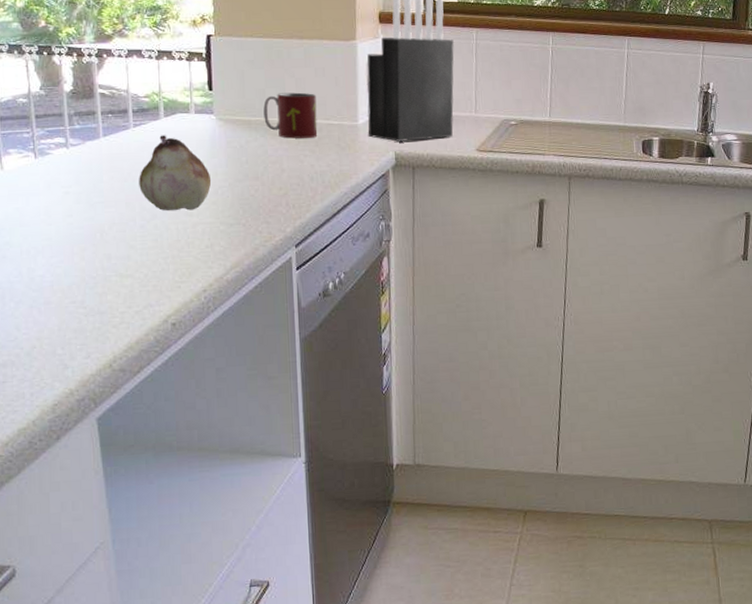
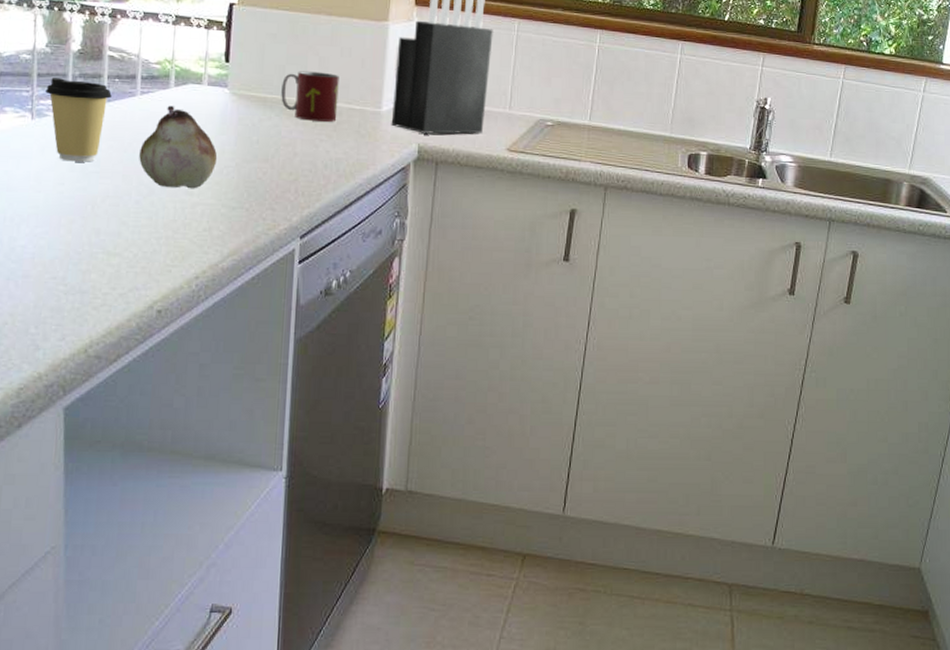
coffee cup: none [45,118,107,195] -> present [45,78,112,162]

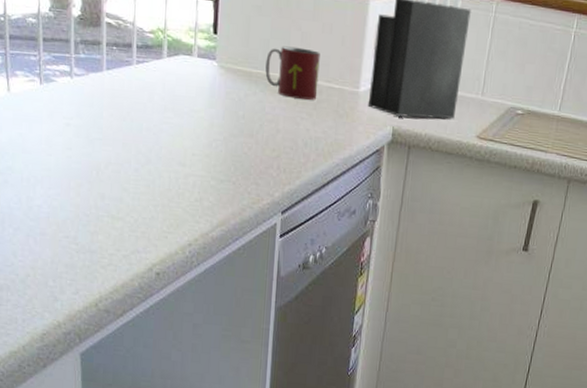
coffee cup: present [45,78,112,162] -> none [51,43,110,129]
fruit: present [139,105,218,189] -> none [137,76,207,161]

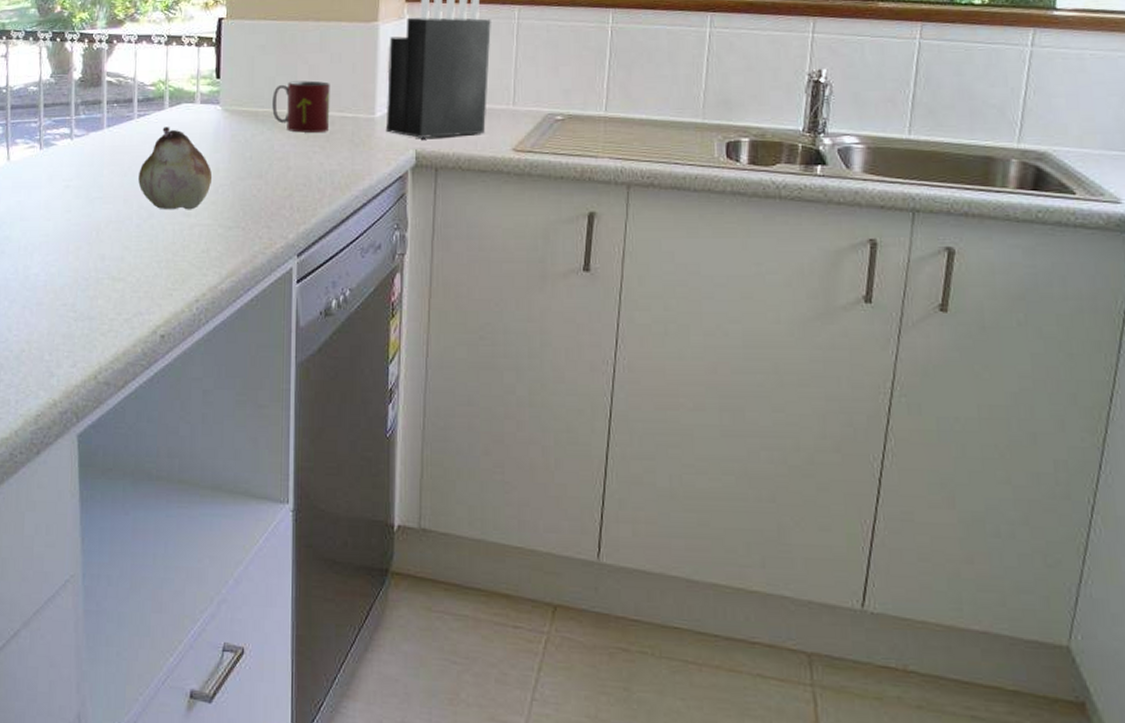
fruit: none [137,76,207,161] -> present [138,126,213,210]

